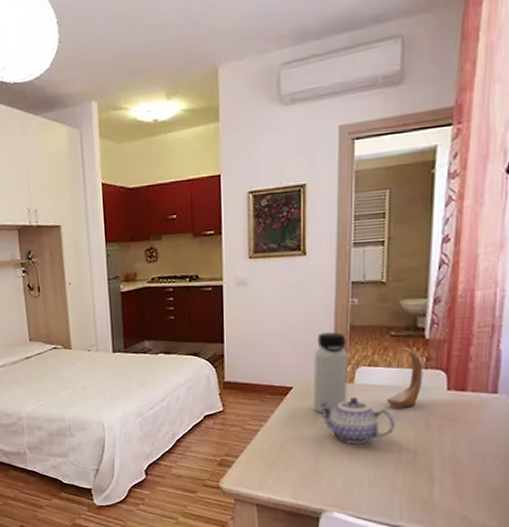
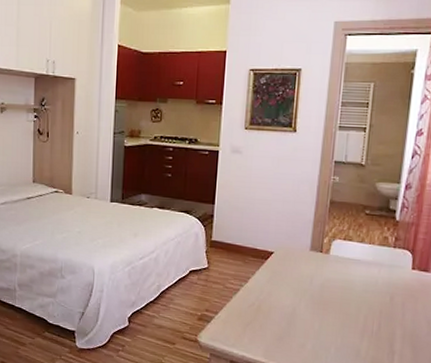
water bottle: present [314,332,348,414] -> none [291,204,326,280]
teapot: present [319,397,395,445] -> none [296,267,363,313]
banana: present [386,348,423,408] -> none [357,226,392,282]

